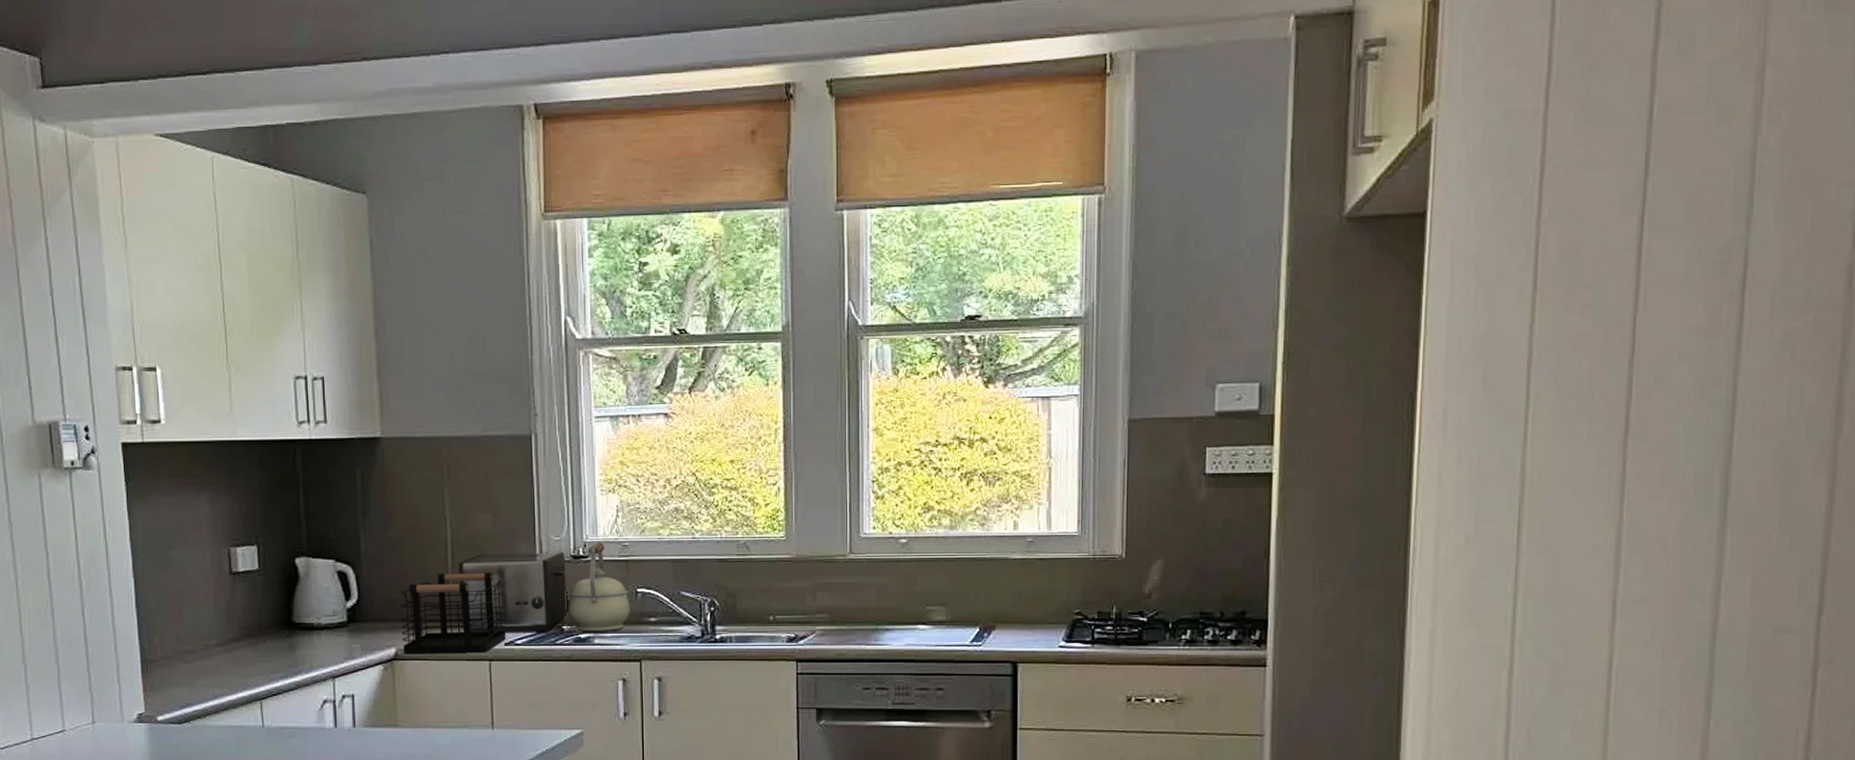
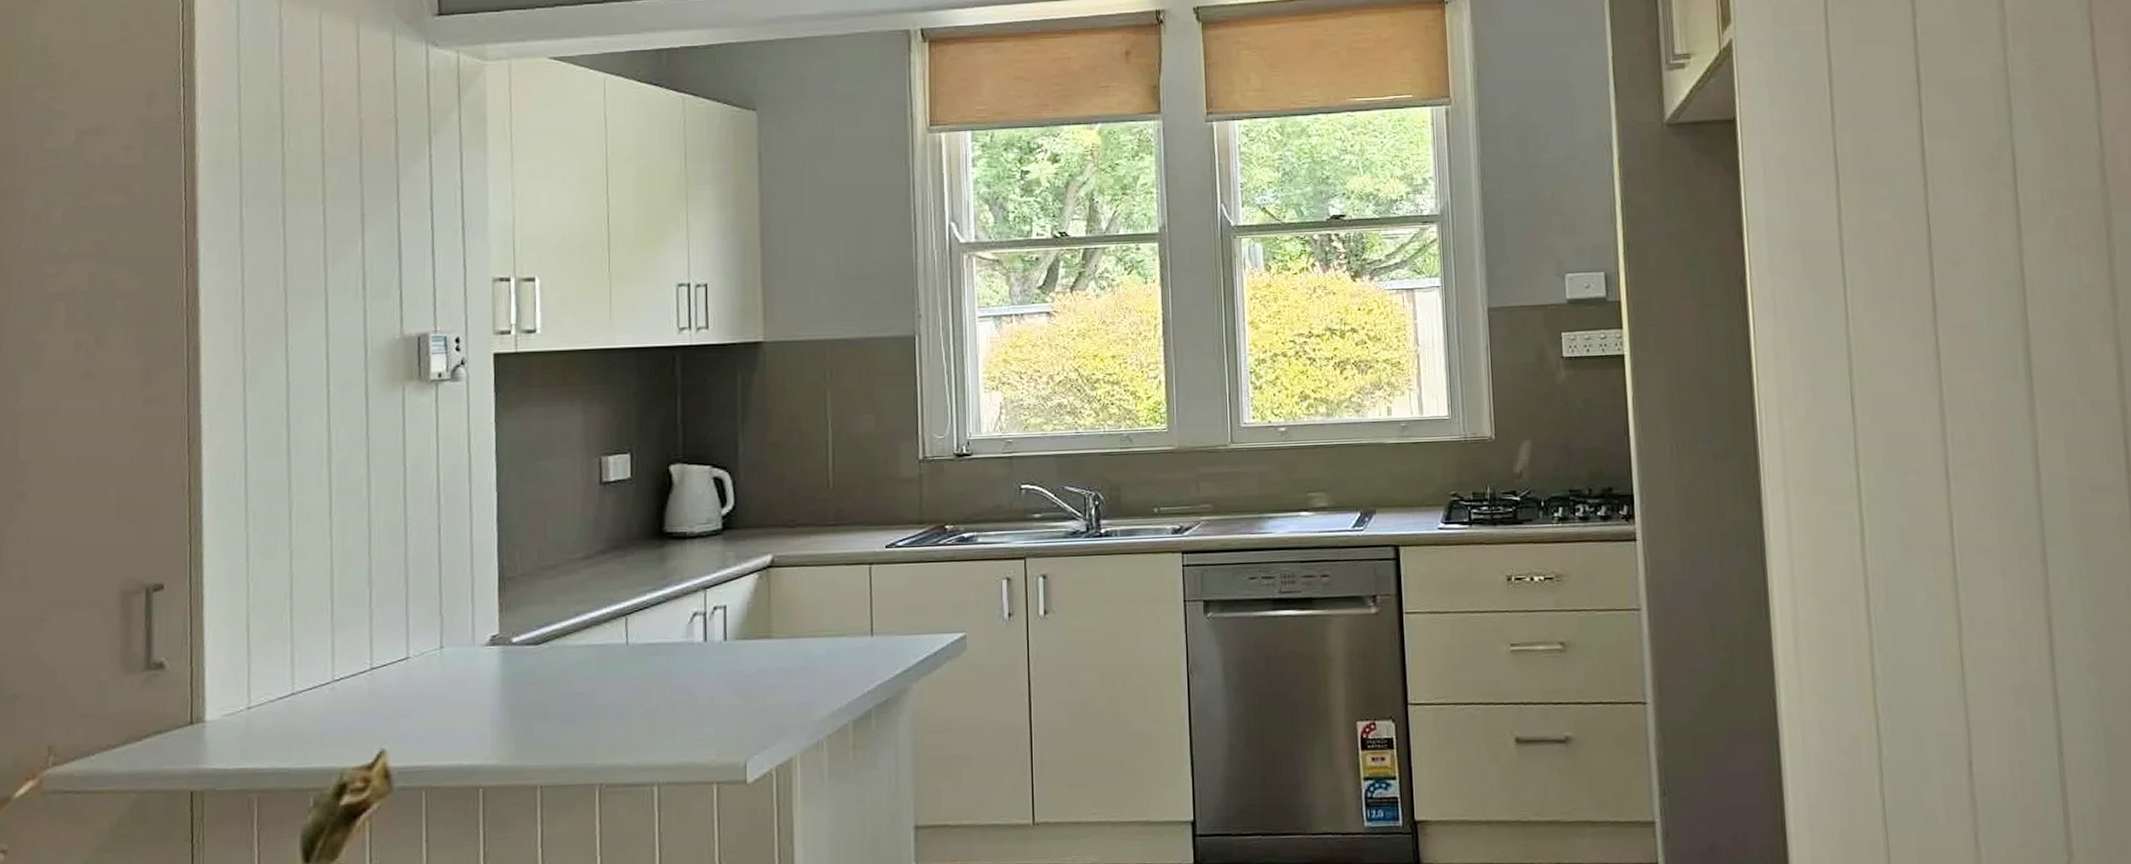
dish rack: present [399,572,507,654] -> none [777,473,888,561]
toaster: present [458,552,567,633] -> none [839,450,950,535]
kettle: present [568,542,631,631] -> none [951,440,1015,531]

